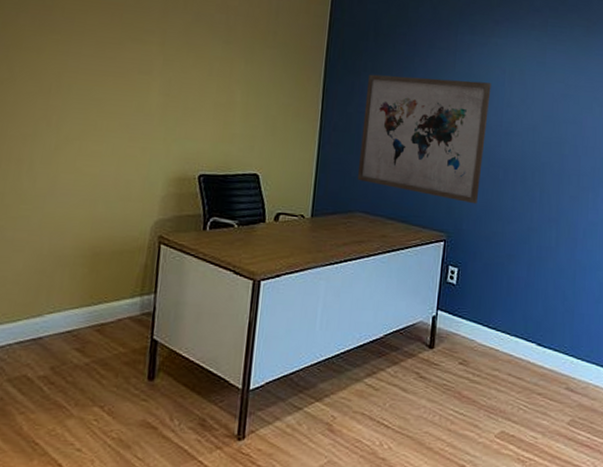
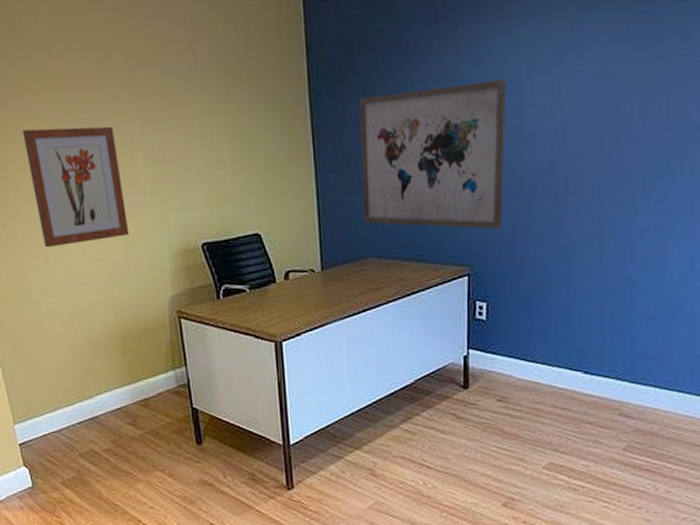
wall art: none [32,41,136,156] -> present [22,126,130,248]

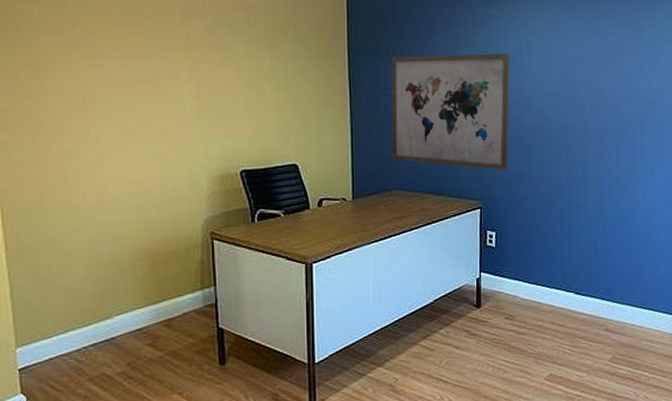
wall art: present [22,126,130,248] -> none [68,57,169,168]

